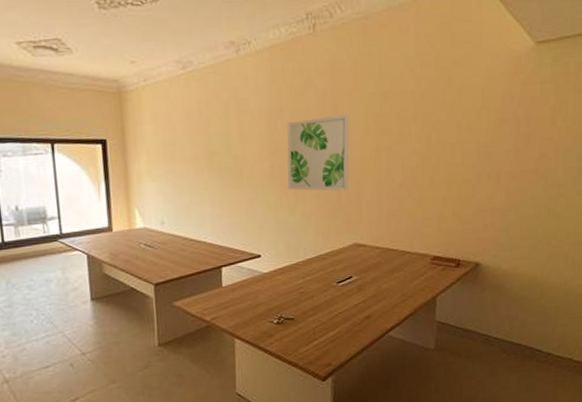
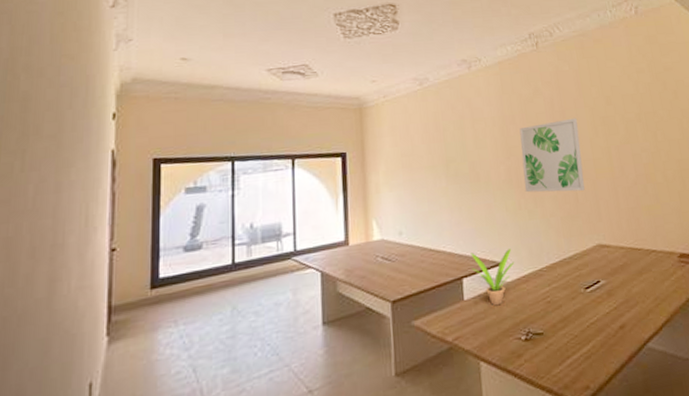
potted plant: none [230,243,273,293] -> present [470,249,515,306]

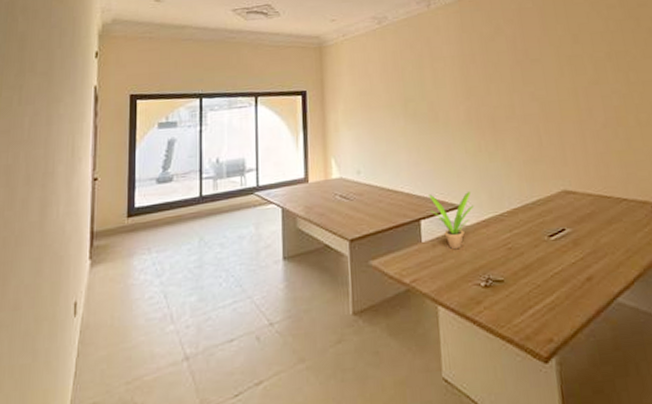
wall art: present [519,118,585,193] -> none [480,57,549,135]

